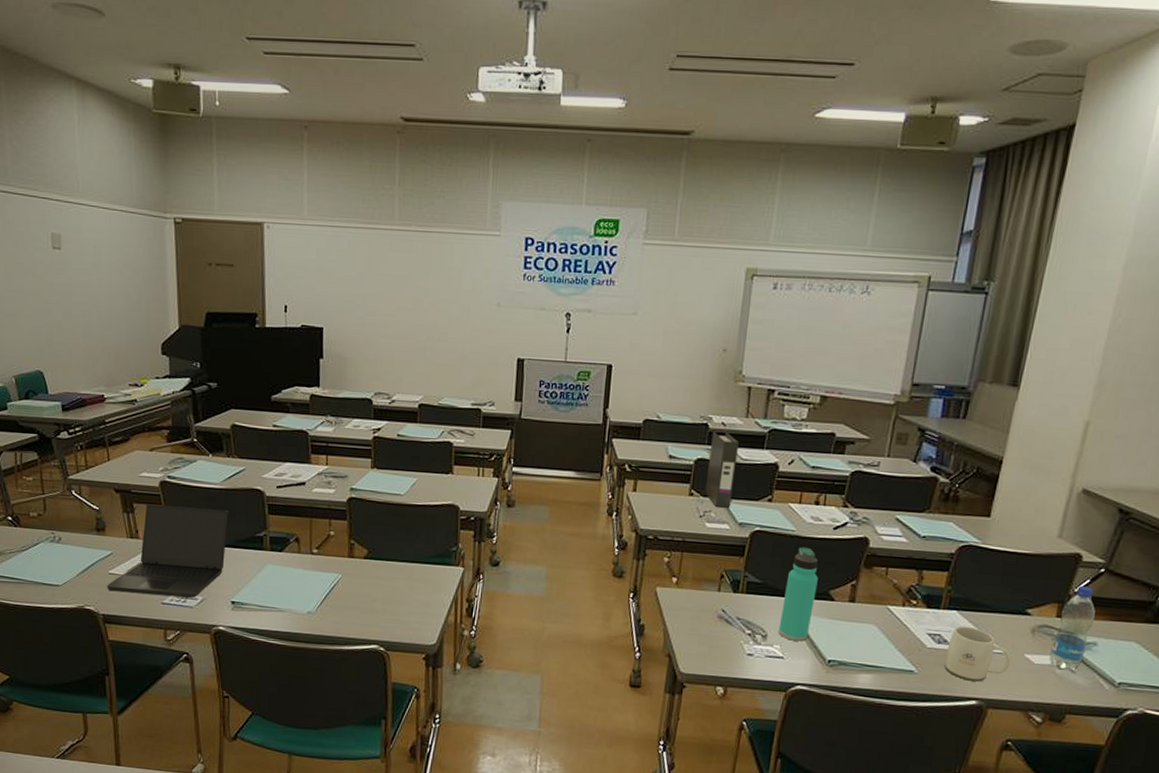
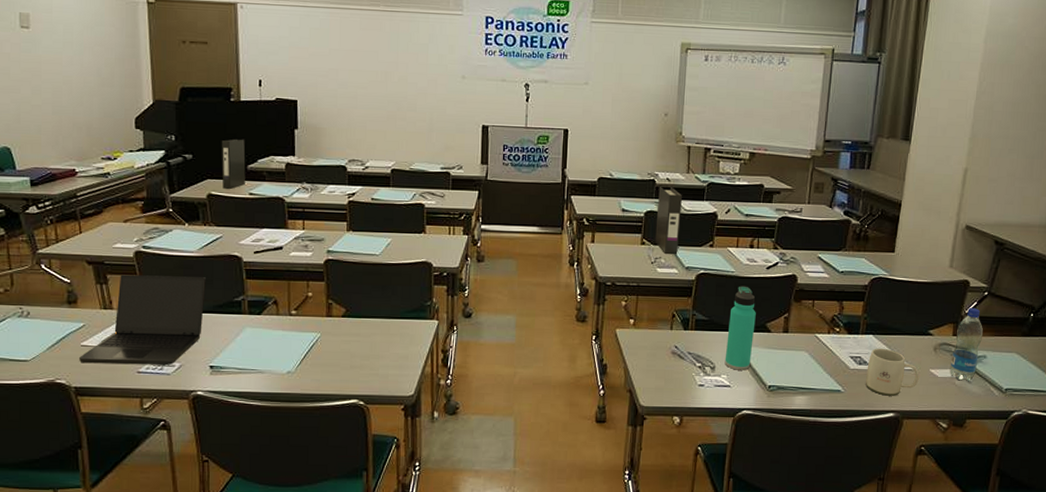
binder: none [245,367,270,420] -> present [221,138,246,189]

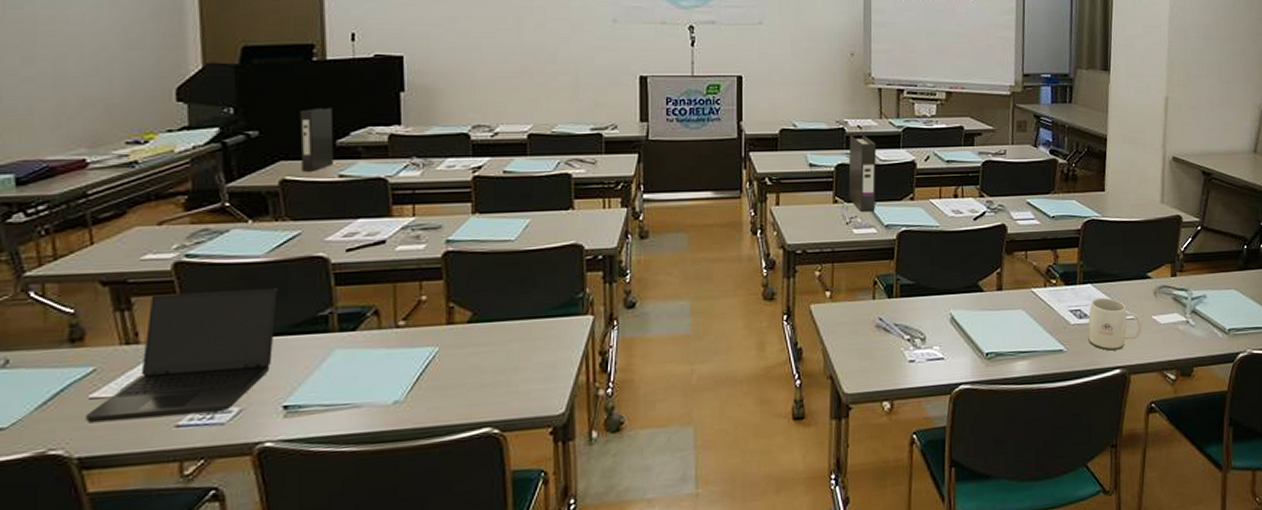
thermos bottle: present [724,285,756,370] -> none [935,241,966,339]
bottle: present [950,307,984,382] -> none [1171,244,1201,326]

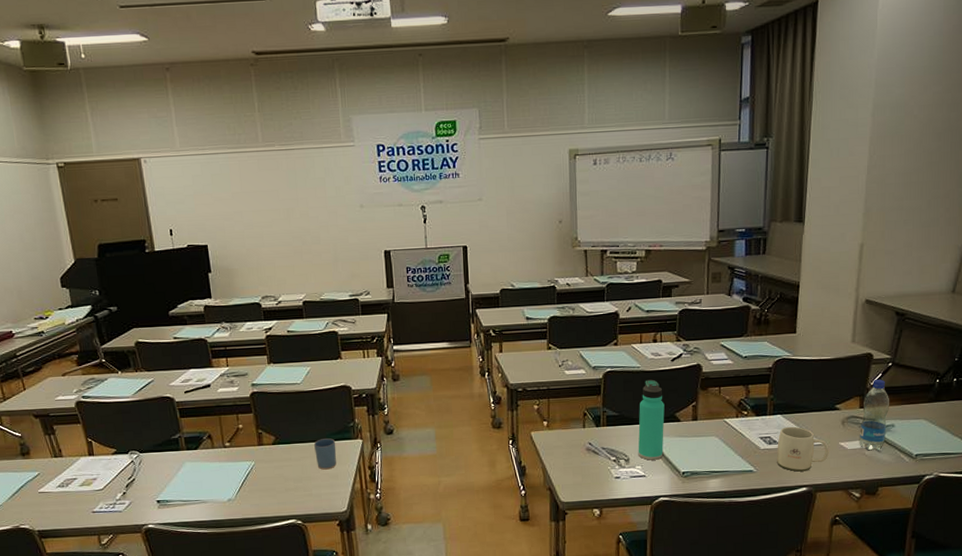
laptop: present [86,288,278,422] -> none [38,420,146,508]
binder: present [299,107,334,172] -> none [141,287,169,336]
mug: none [525,314,557,357] -> present [313,438,337,470]
binder: present [848,135,877,213] -> none [560,292,584,357]
thermos bottle: none [935,241,966,339] -> present [638,379,665,460]
bottle: none [1171,244,1201,326] -> present [859,379,890,451]

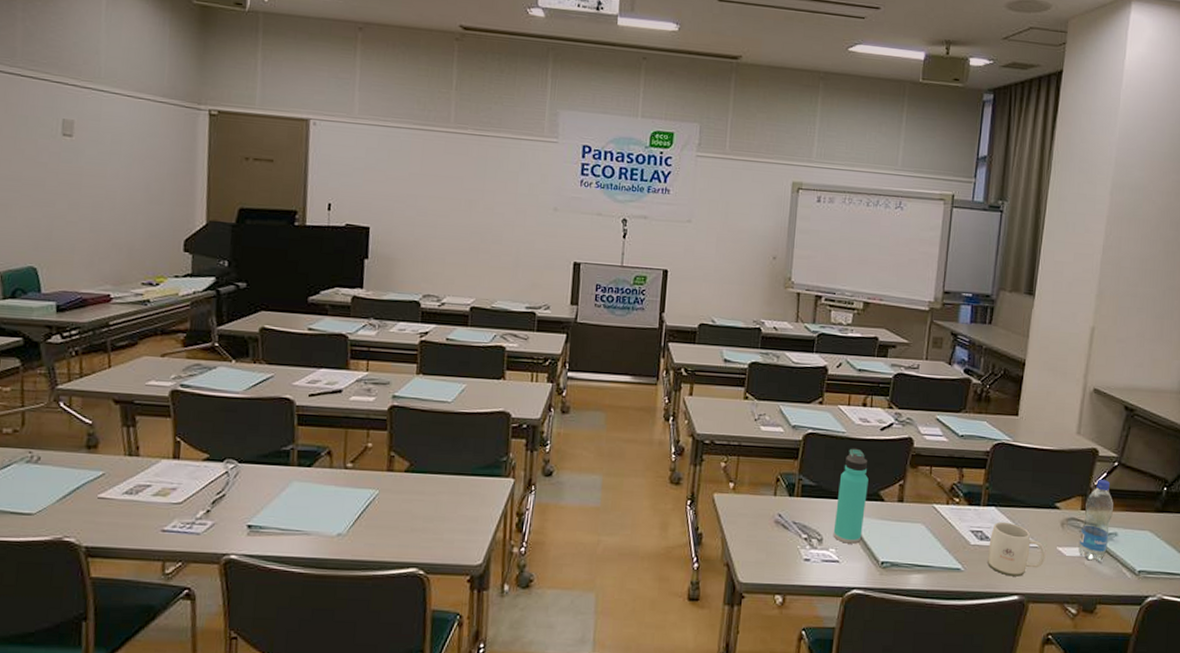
mug: present [313,438,337,470] -> none [454,472,482,511]

